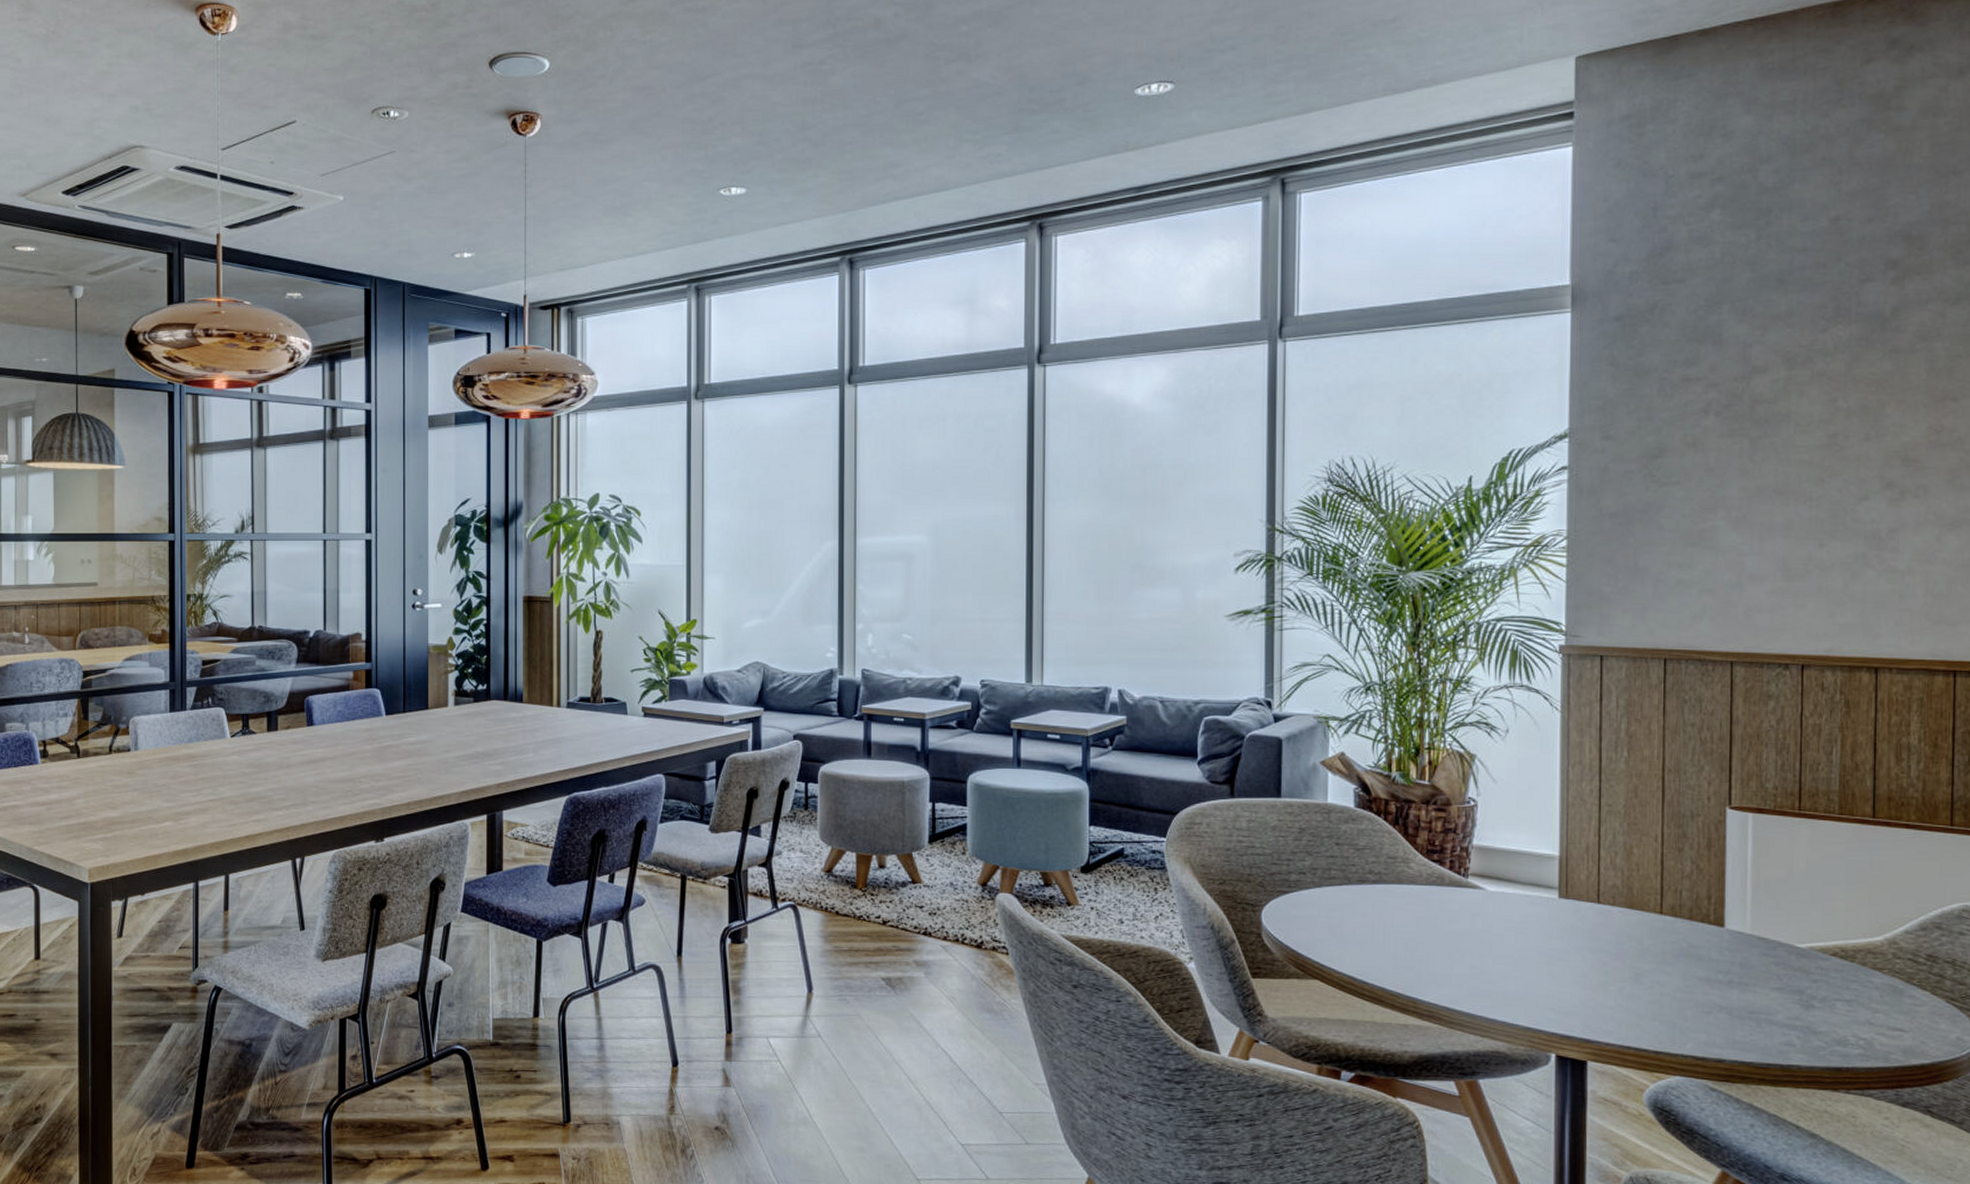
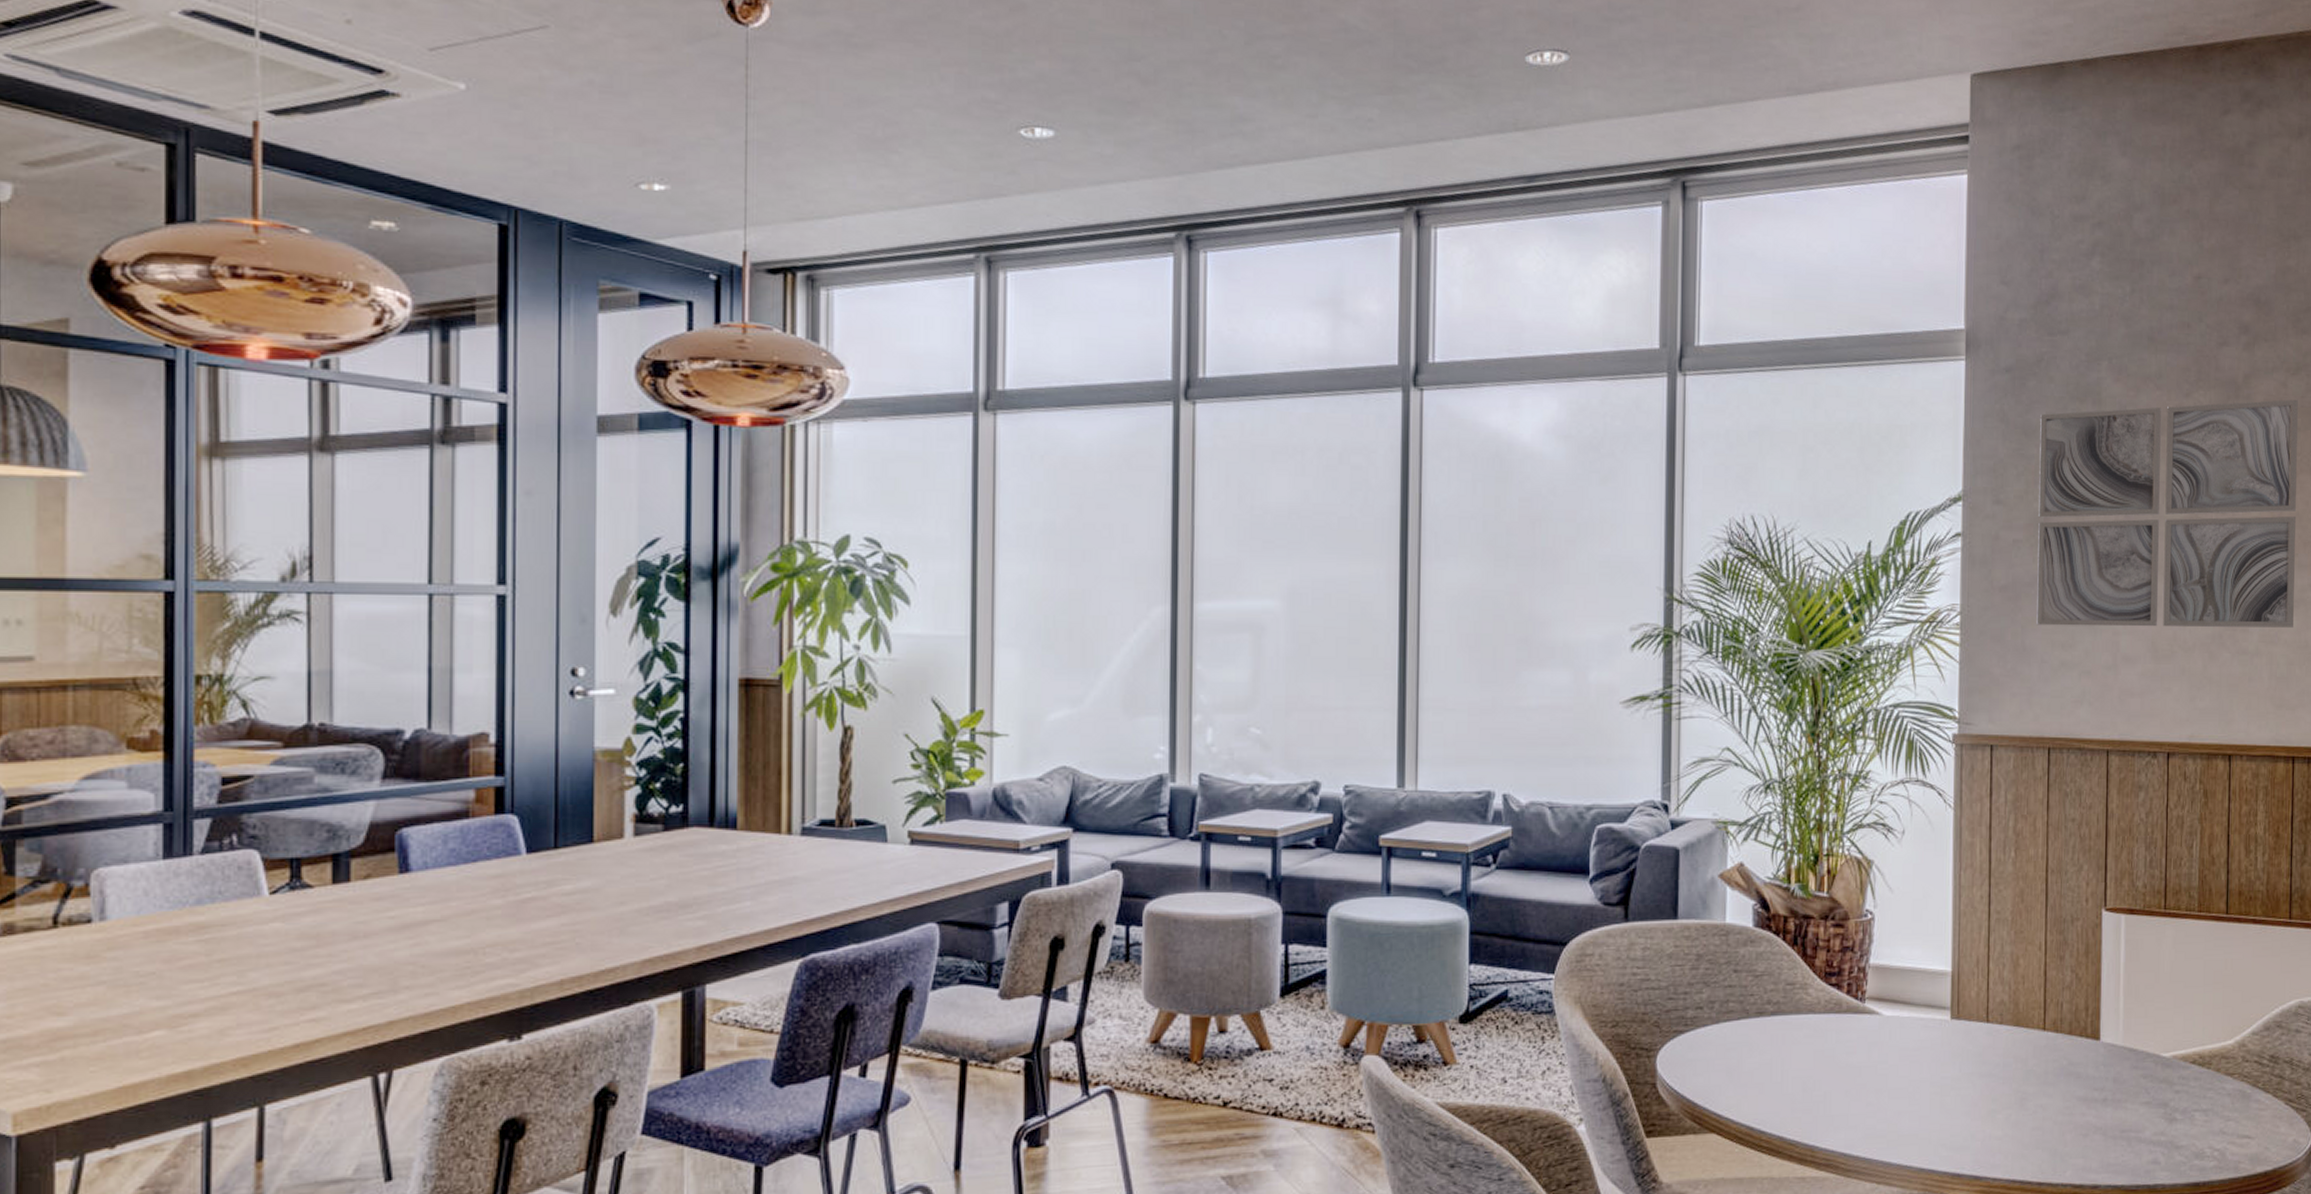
wall art: none [1651,327,1960,548] -> present [2036,399,2299,628]

